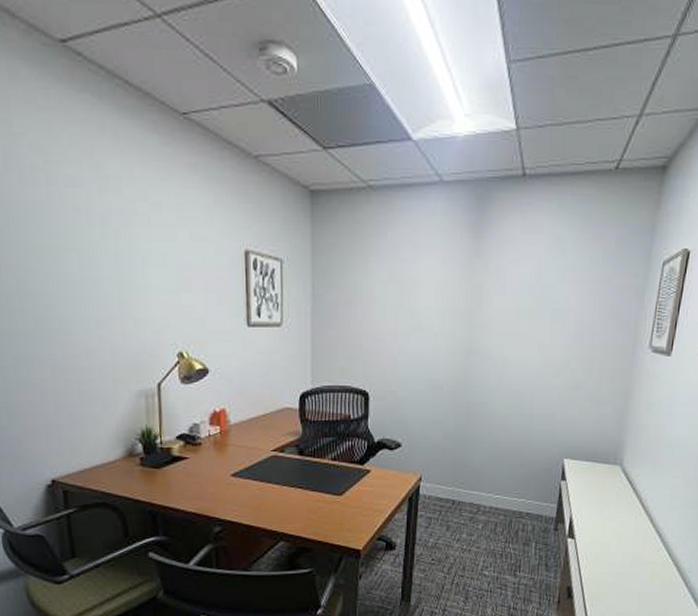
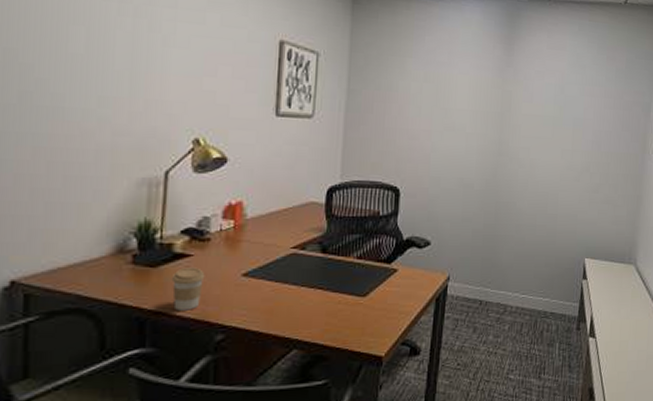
coffee cup: none [173,469,201,506] -> present [171,267,205,311]

